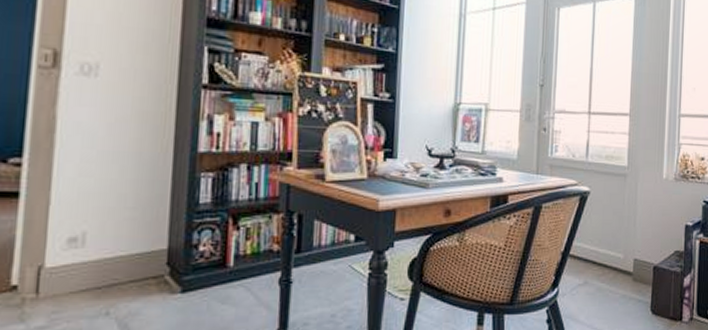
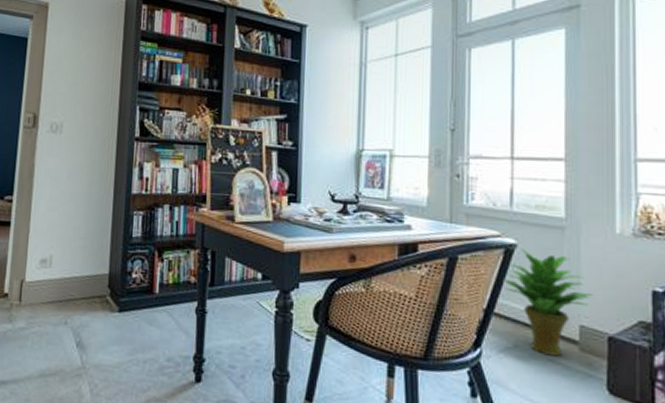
potted plant: none [577,195,644,288] -> present [502,249,592,357]

